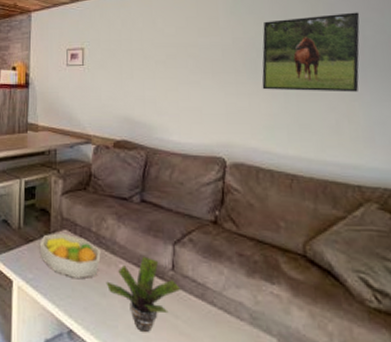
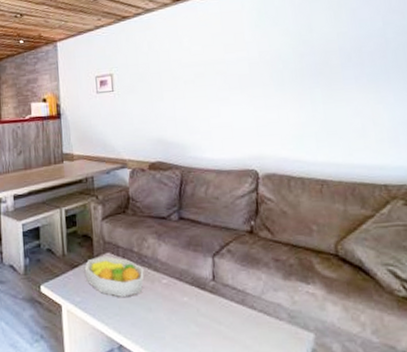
potted plant: present [106,256,181,333] -> none [151,270,223,341]
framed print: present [262,12,360,92] -> none [287,15,383,100]

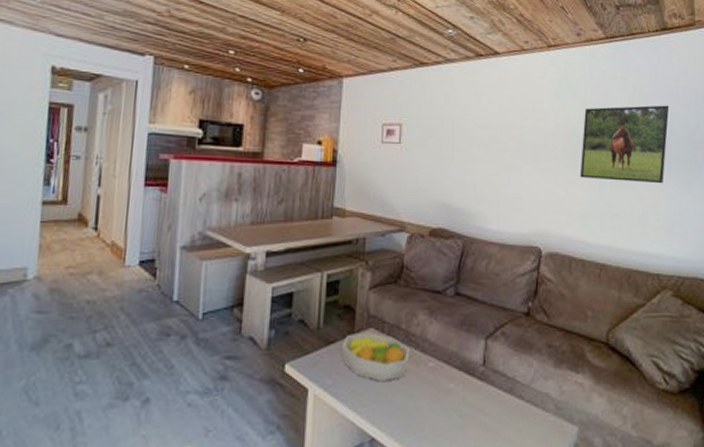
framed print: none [287,15,383,100] -> present [580,105,670,184]

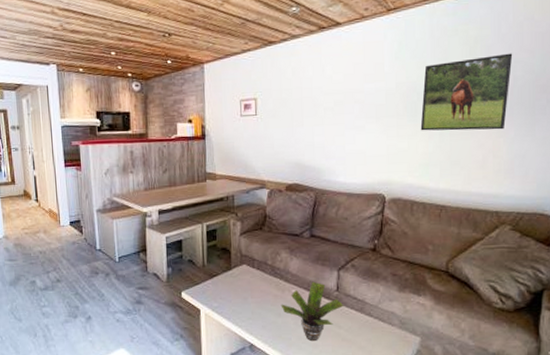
fruit bowl: present [341,332,410,381] -> none [222,267,276,303]
potted plant: none [413,352,491,434] -> present [280,281,344,342]

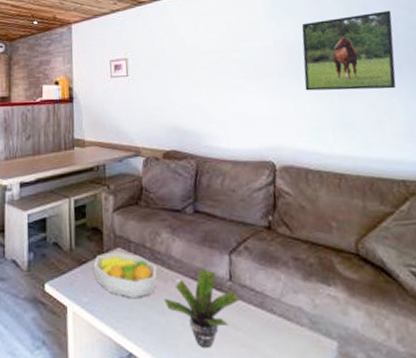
fruit bowl: none [222,267,276,303] -> present [93,251,157,298]

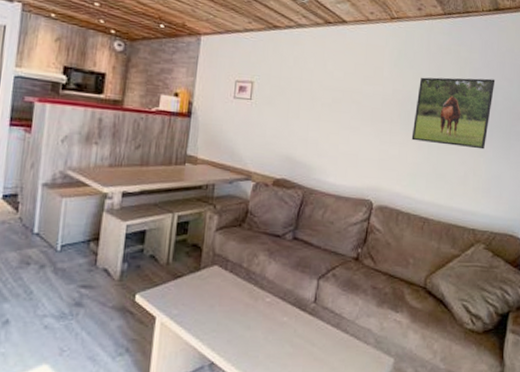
fruit bowl: present [93,251,157,298] -> none [187,269,250,313]
potted plant: present [163,268,240,349] -> none [251,290,320,361]

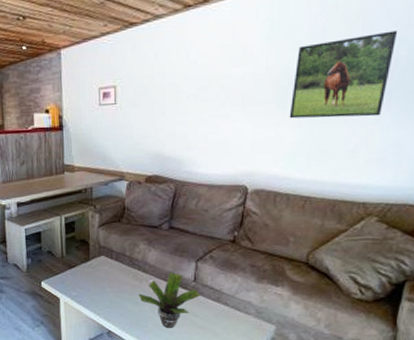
potted plant: none [251,290,320,361] -> present [138,272,201,329]

